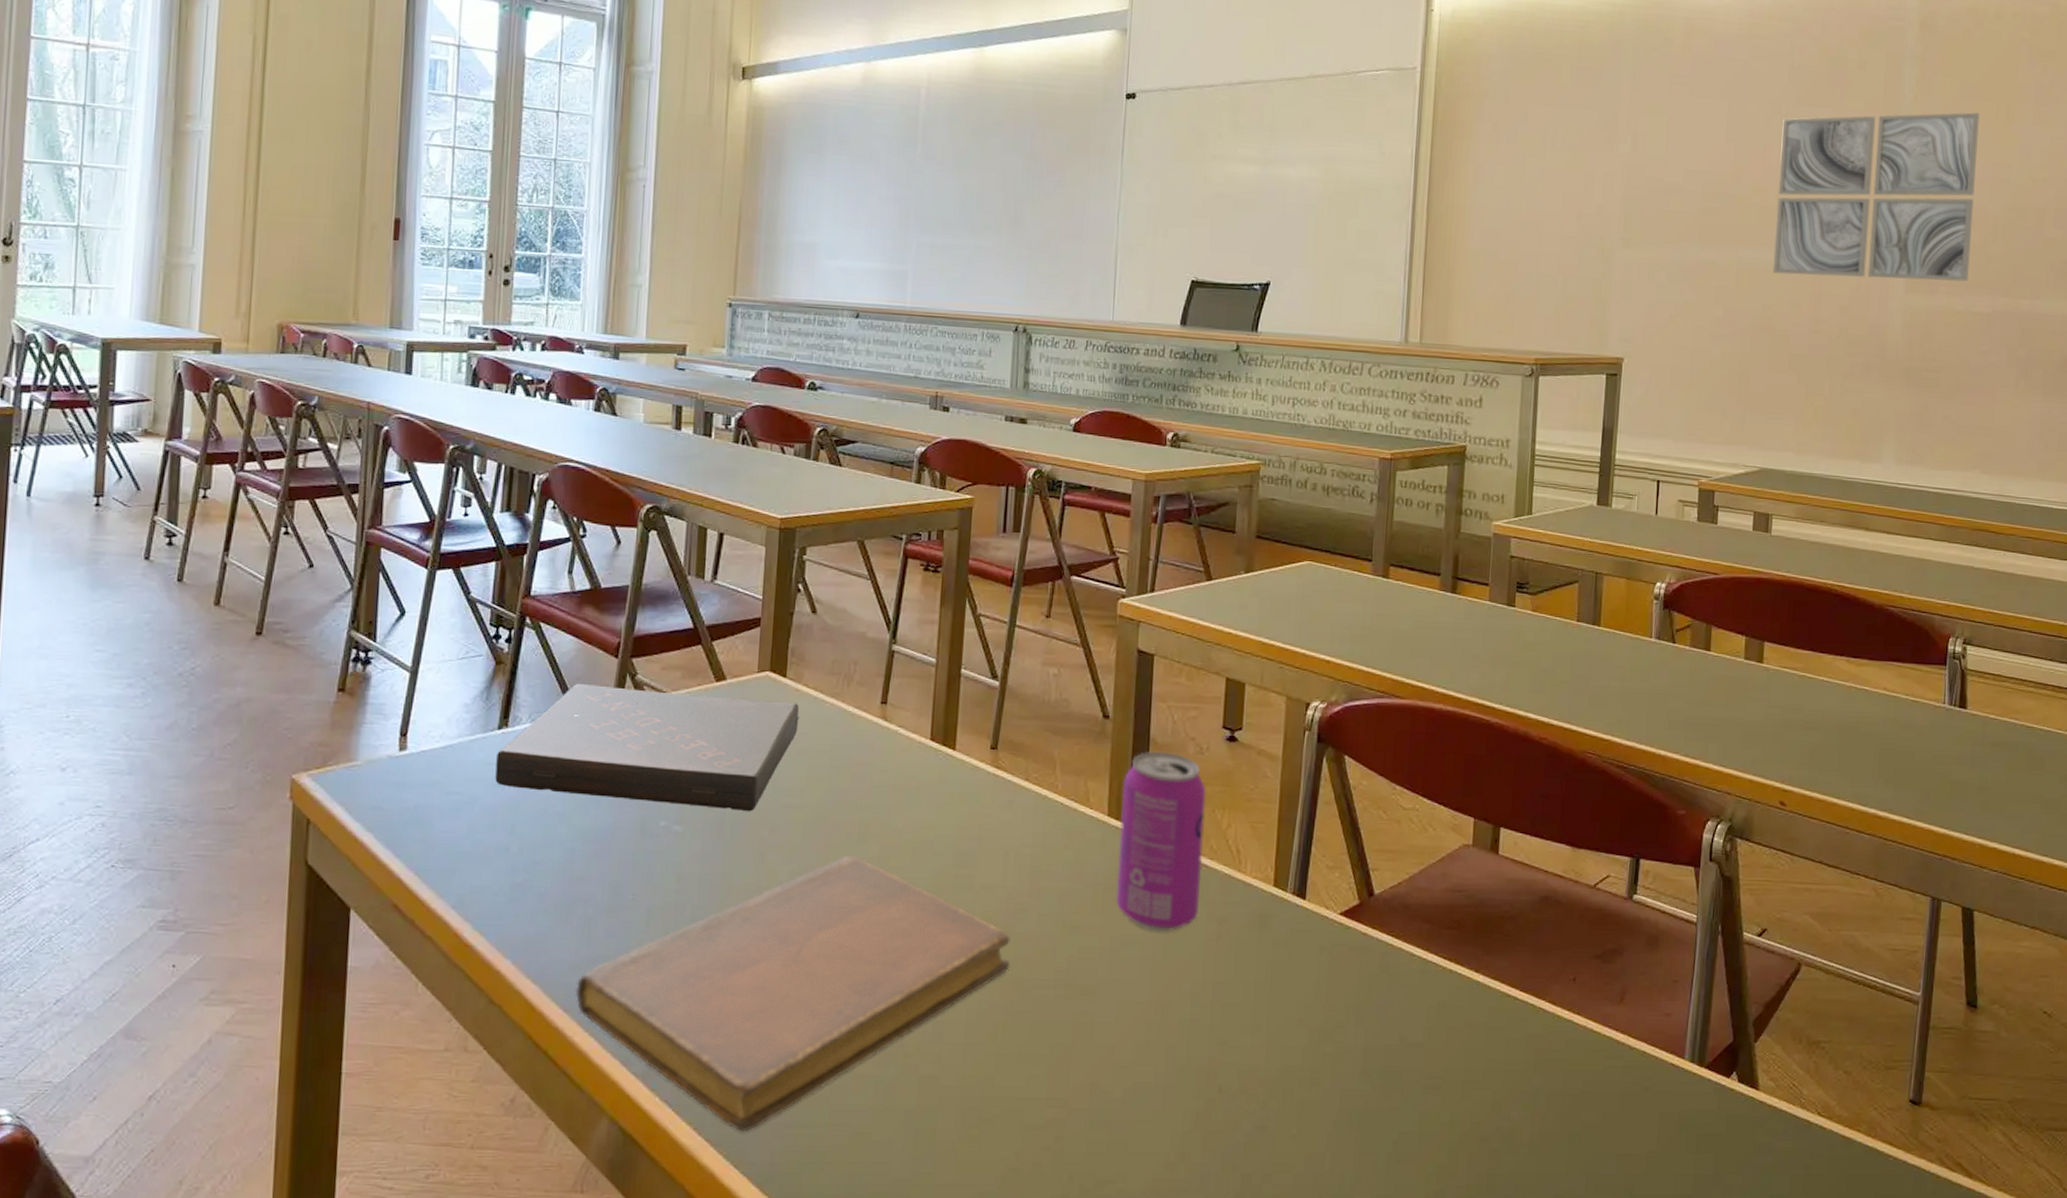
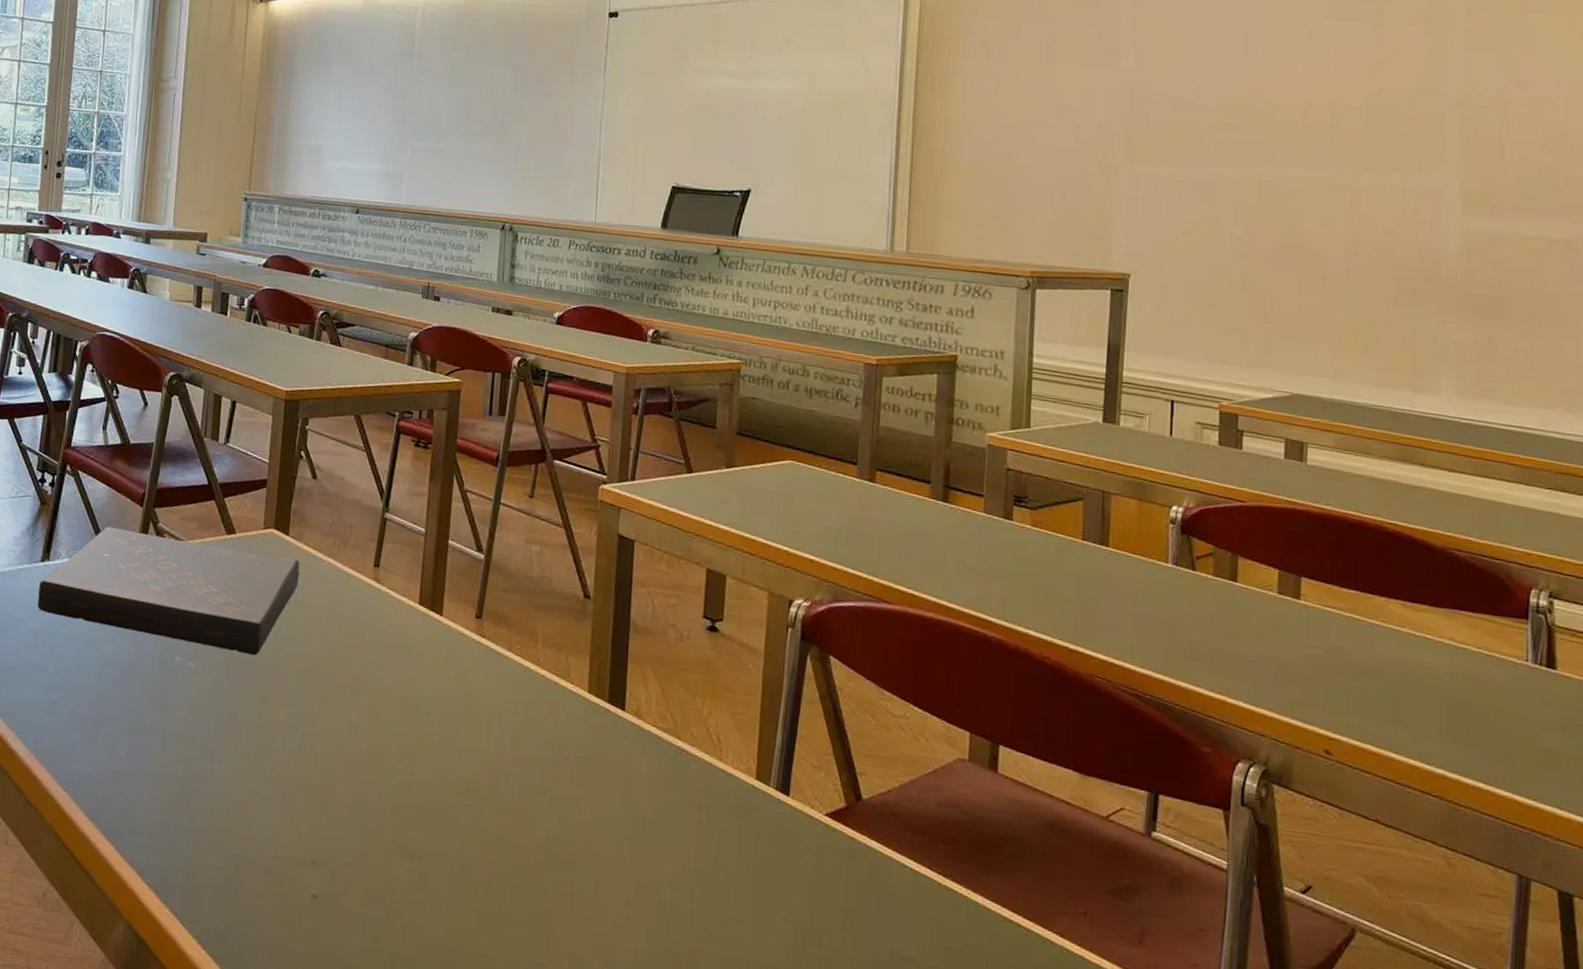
notebook: present [575,855,1011,1131] -> none [99,704,493,952]
beverage can: present [1115,751,1206,932] -> none [595,633,687,812]
wall art: present [1772,112,1980,282] -> none [1301,26,1549,206]

